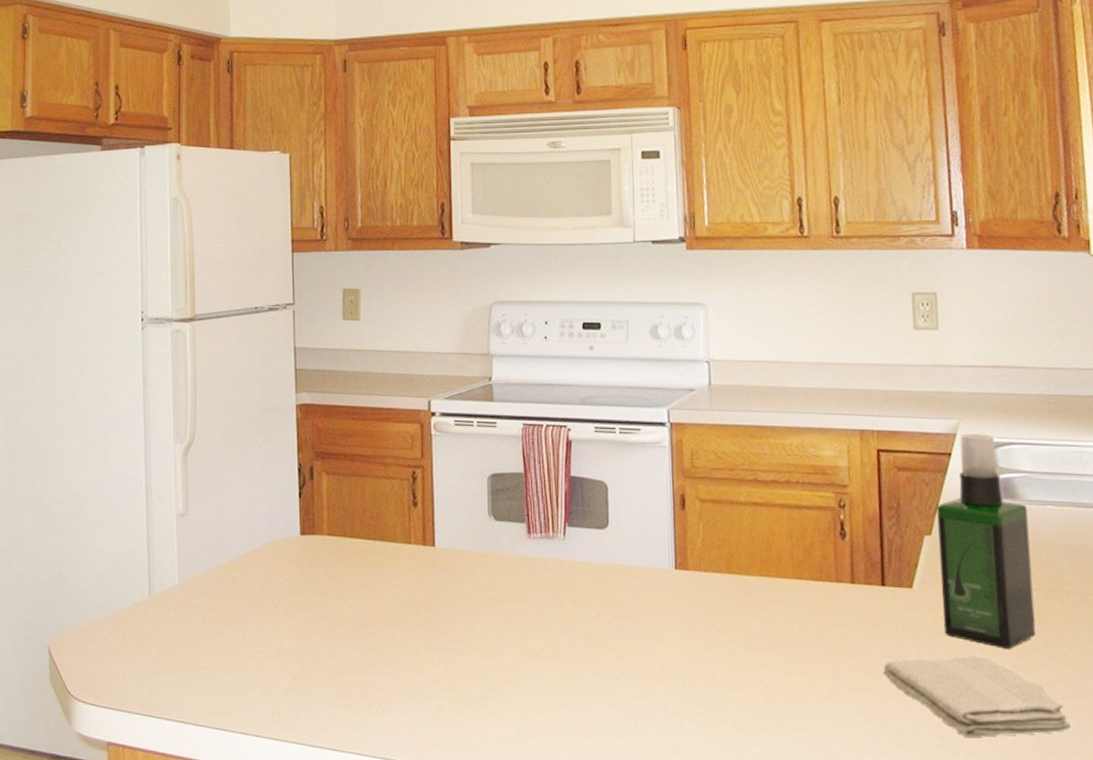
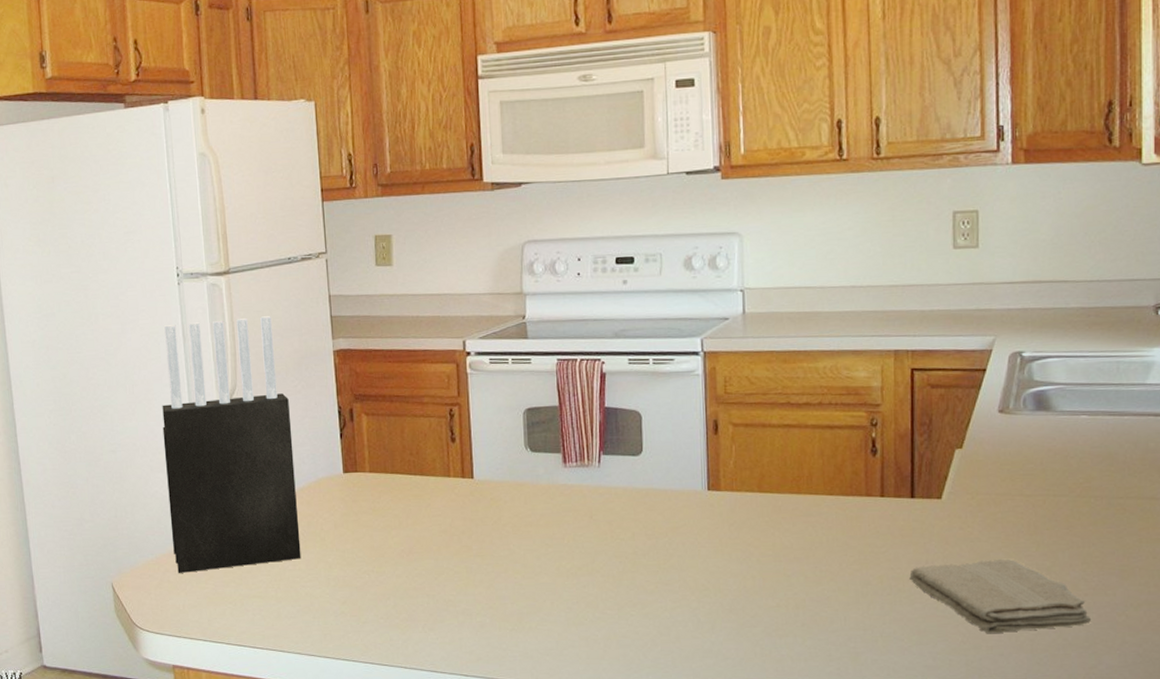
knife block: none [115,366,252,638] -> present [162,316,301,573]
spray bottle: present [937,433,1036,649] -> none [969,348,1062,552]

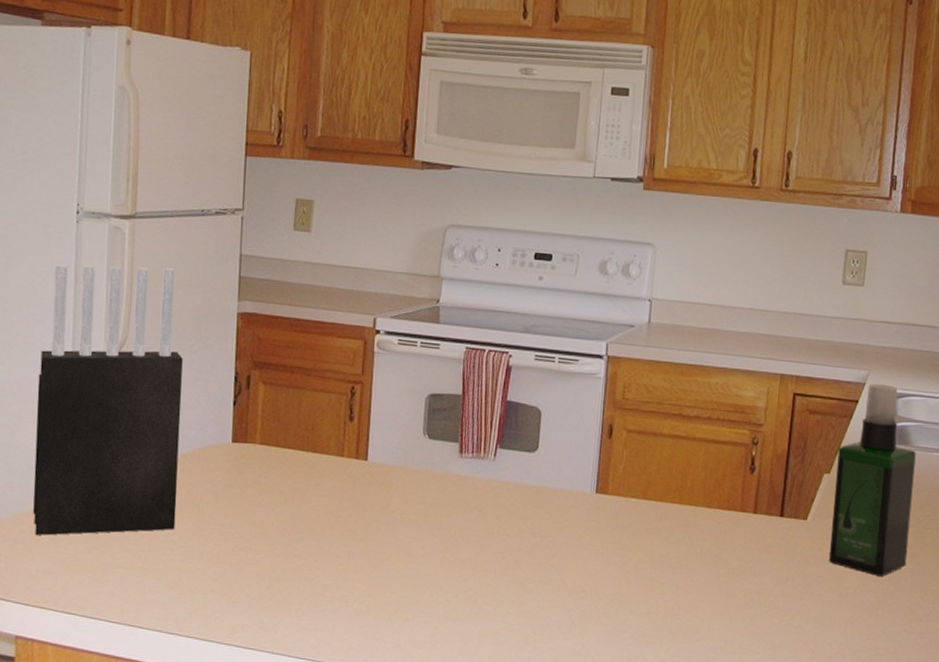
washcloth: present [909,558,1092,634] -> none [771,581,924,652]
spray bottle: none [969,348,1062,552] -> present [828,383,916,576]

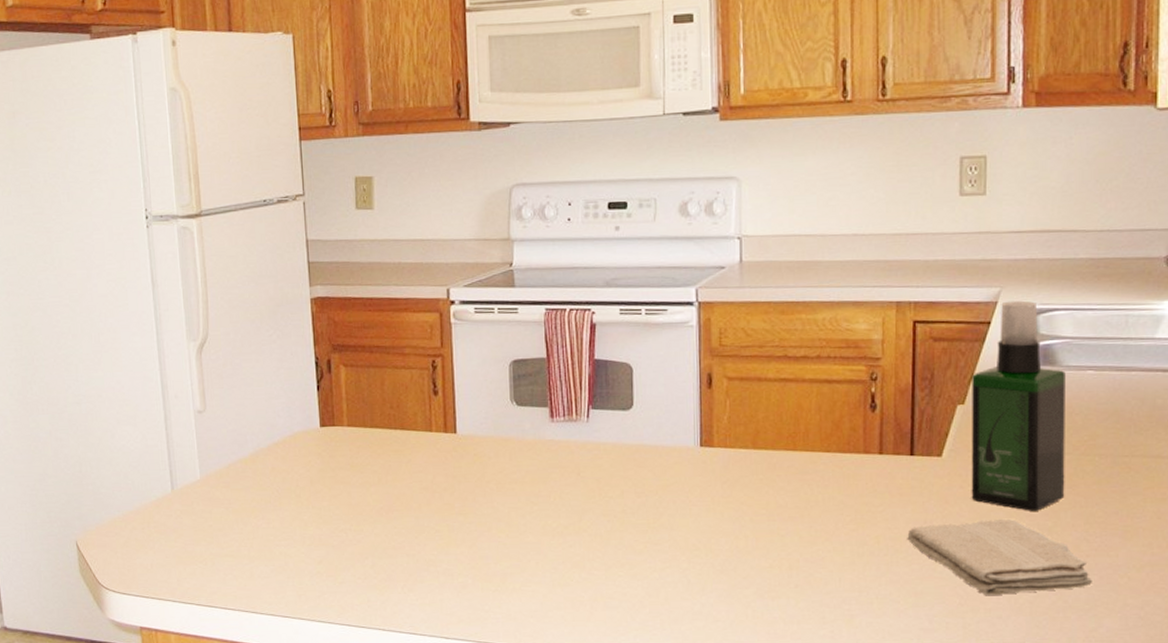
knife block: present [33,264,183,536] -> none [129,261,276,531]
washcloth: none [771,581,924,652] -> present [907,518,1093,596]

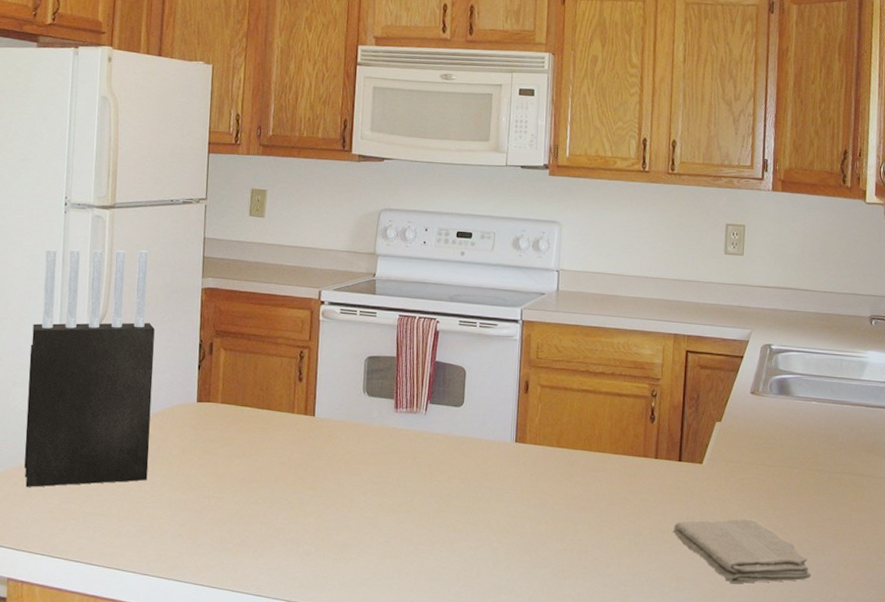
knife block: none [129,261,276,531] -> present [24,249,155,487]
spray bottle: present [971,300,1066,511] -> none [723,341,796,514]

